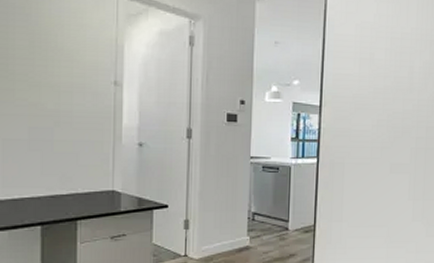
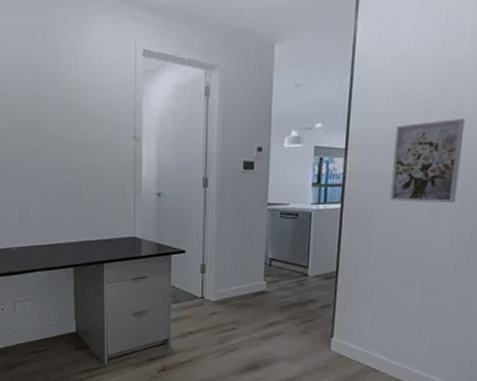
wall art: none [358,84,416,161] -> present [389,119,466,204]

